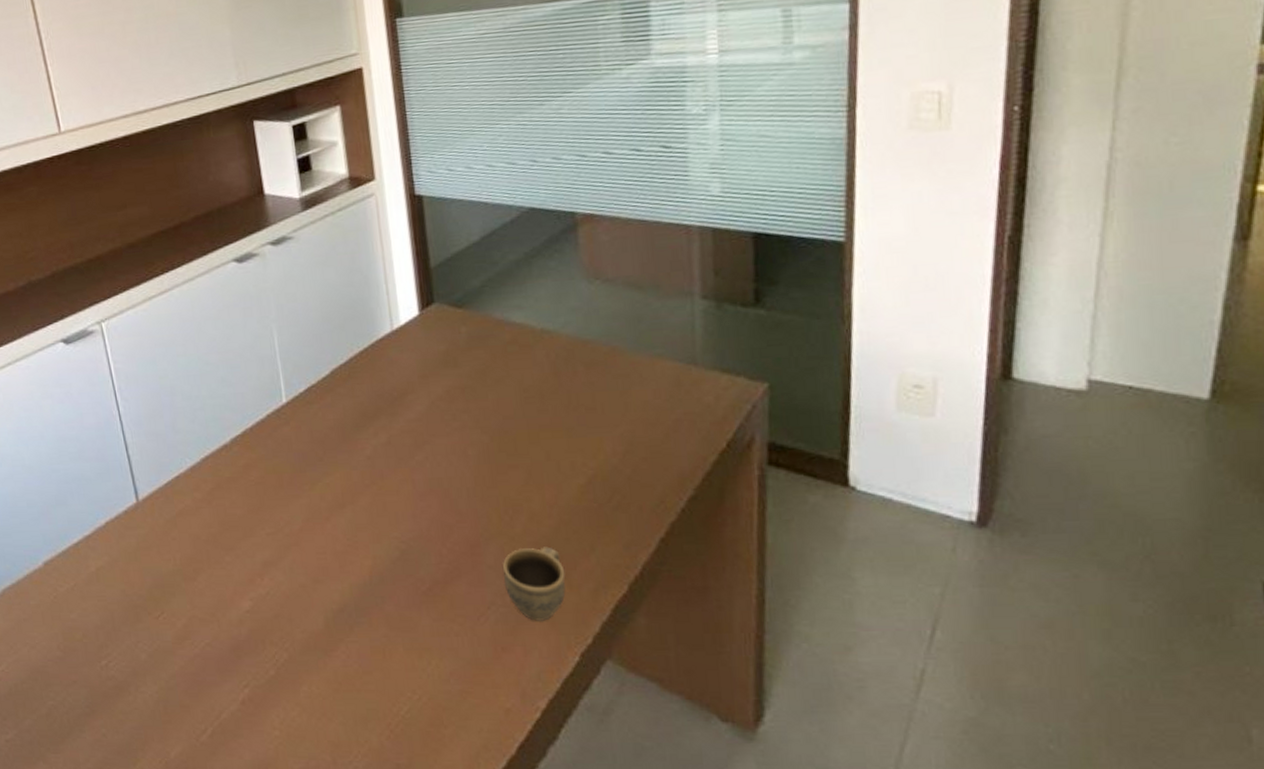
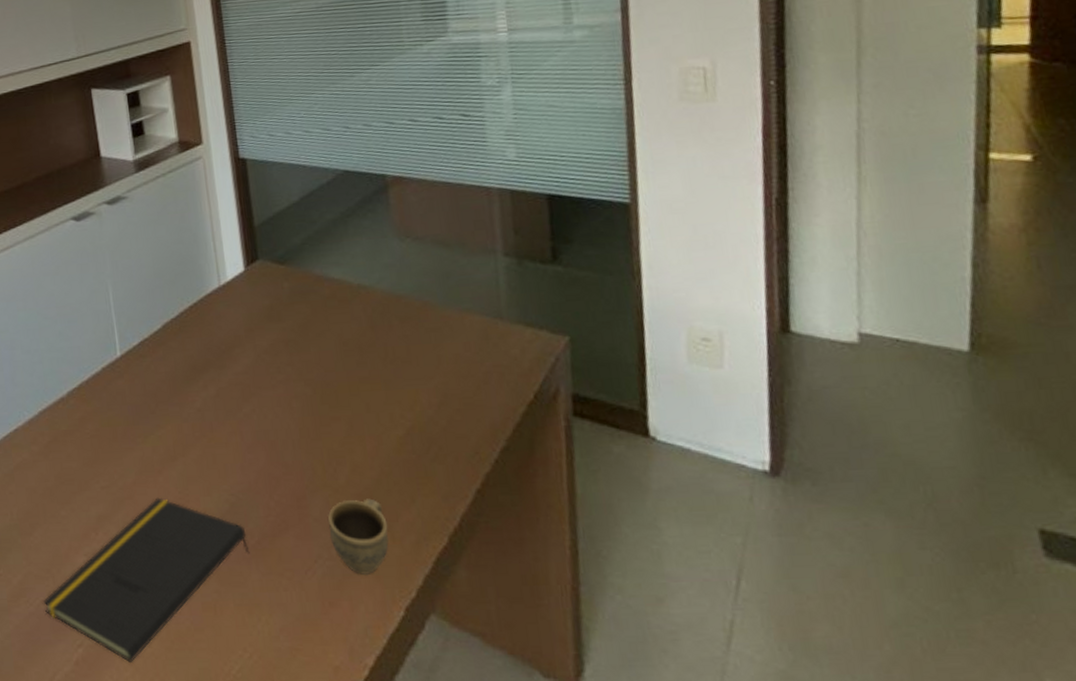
notepad: none [208,544,421,704] -> present [43,497,250,664]

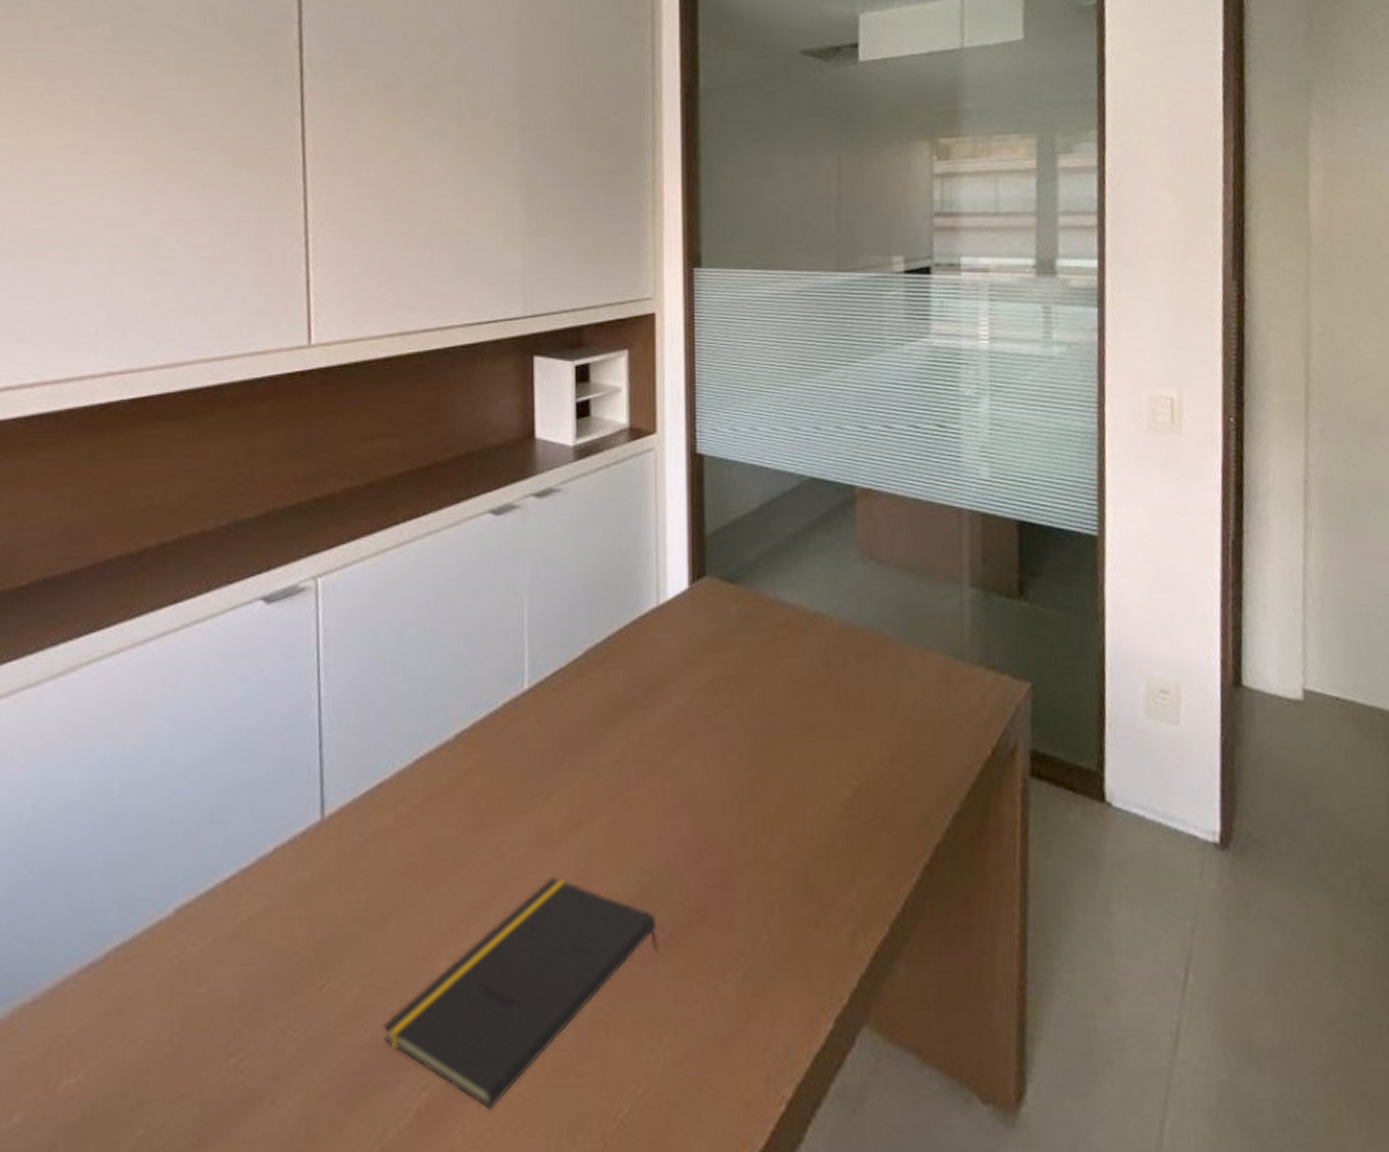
cup: present [327,498,389,575] -> none [755,877,823,976]

